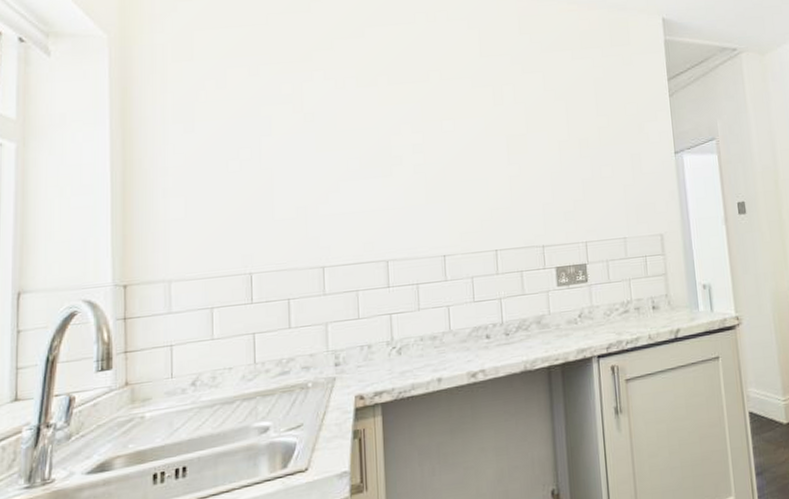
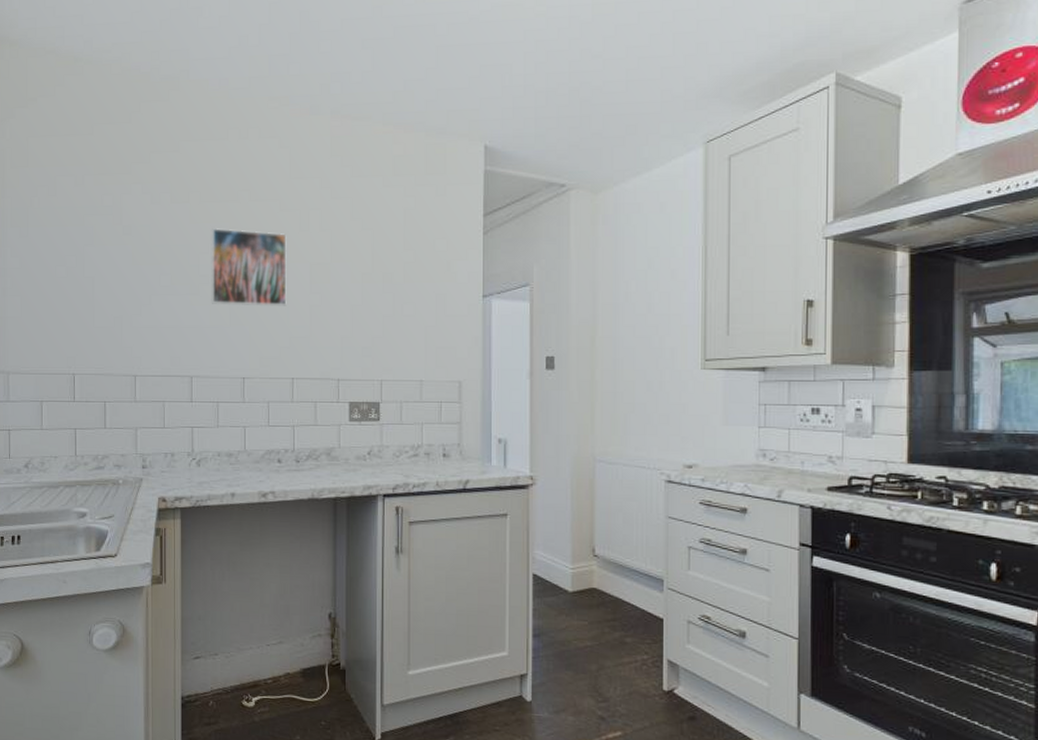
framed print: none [401,108,485,185] -> present [211,228,287,306]

